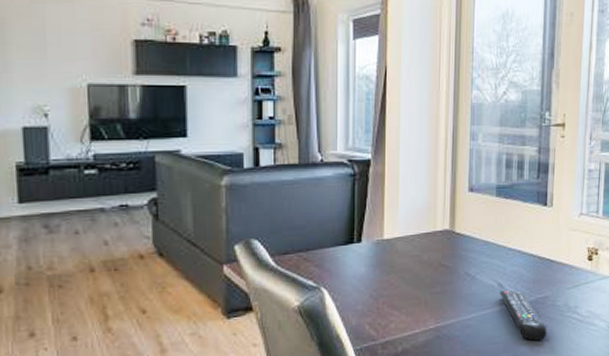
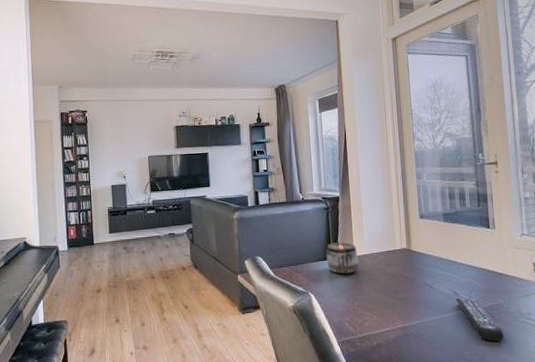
candle holder: none [347,220,389,263] -> present [326,241,359,274]

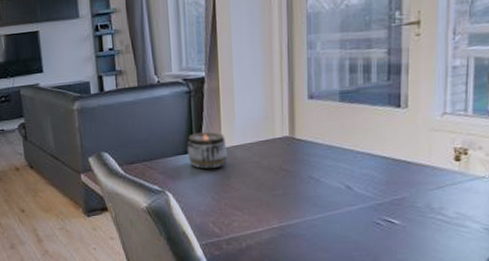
remote control: present [456,298,504,342] -> none [348,192,406,241]

